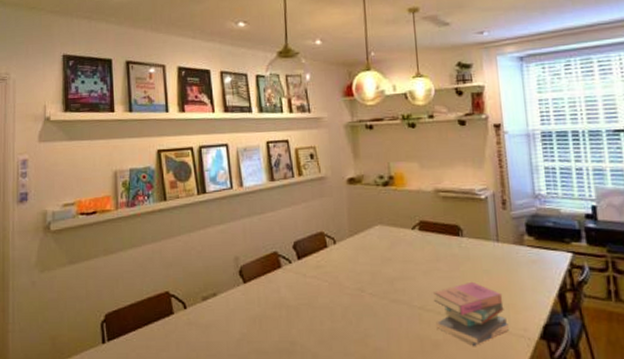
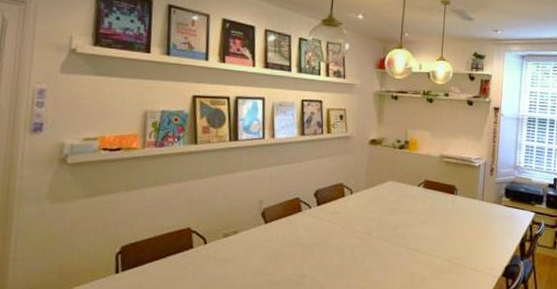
books: present [433,281,509,346] -> none [426,230,480,281]

